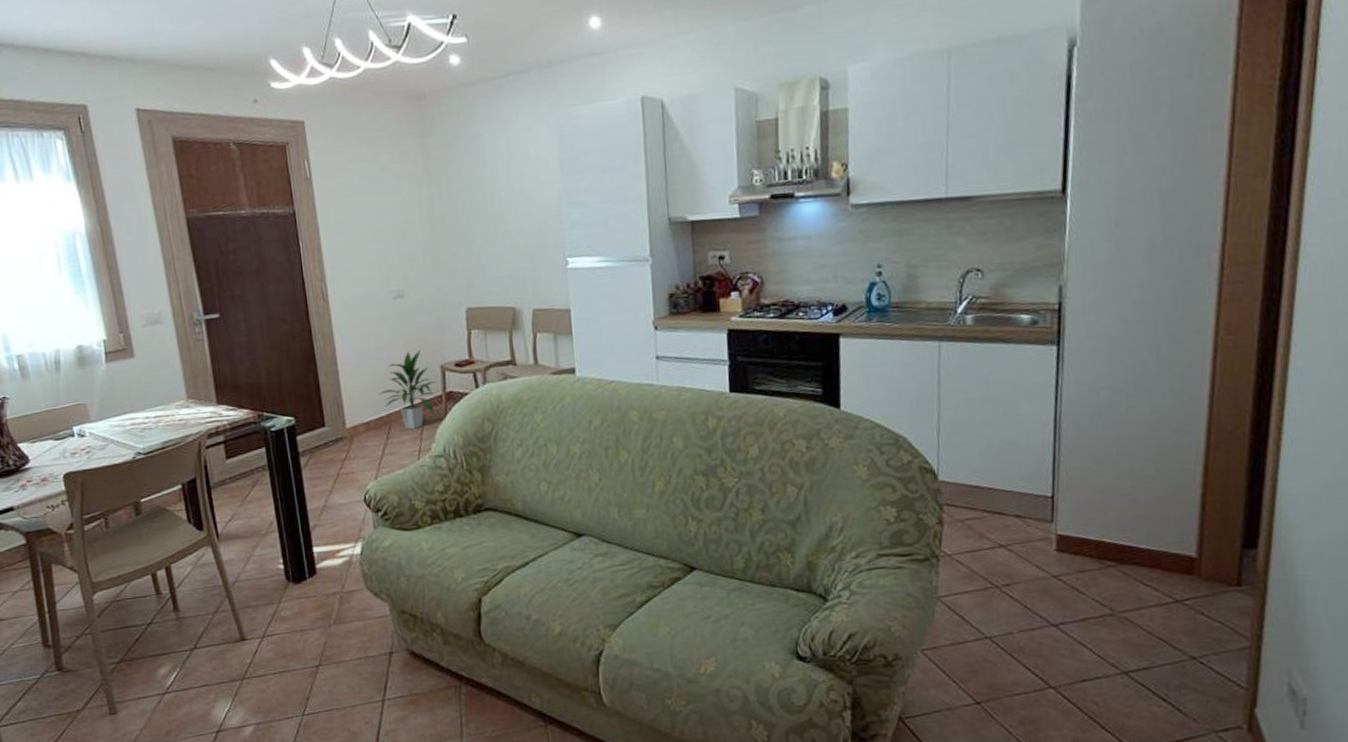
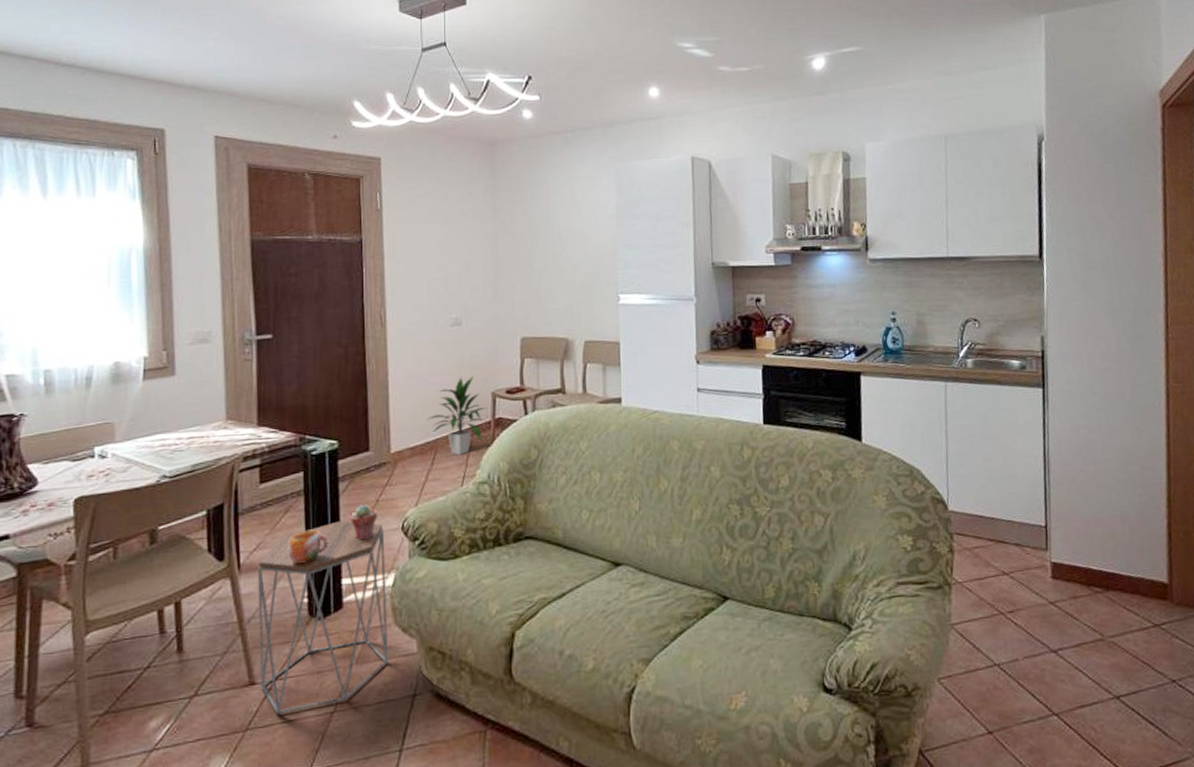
side table: none [234,493,364,667] -> present [257,520,389,715]
mug: none [260,502,297,534] -> present [288,530,329,564]
potted succulent: none [314,478,341,511] -> present [351,505,378,539]

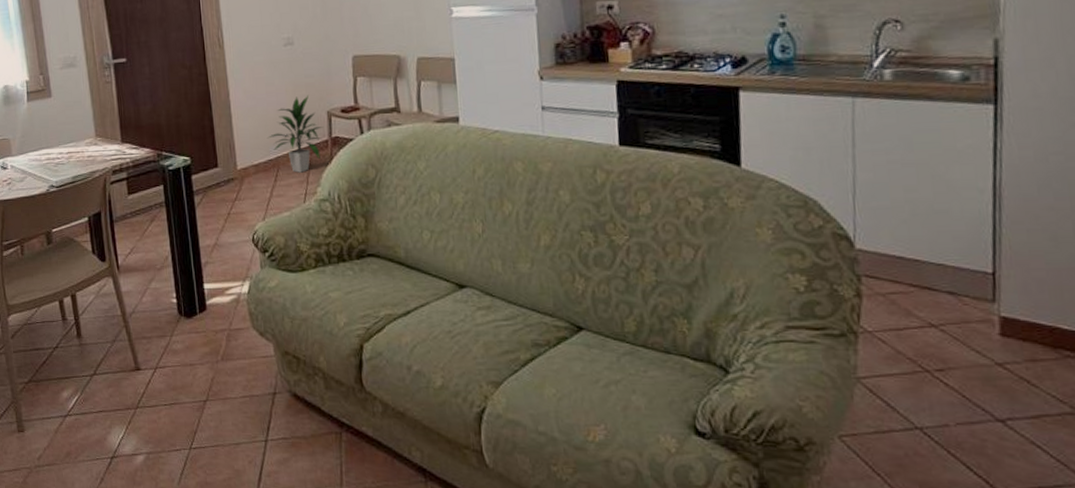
side table: present [257,520,389,715] -> none [133,231,250,398]
mug: present [288,530,329,564] -> none [156,239,190,268]
potted succulent: present [351,505,378,539] -> none [207,217,231,248]

